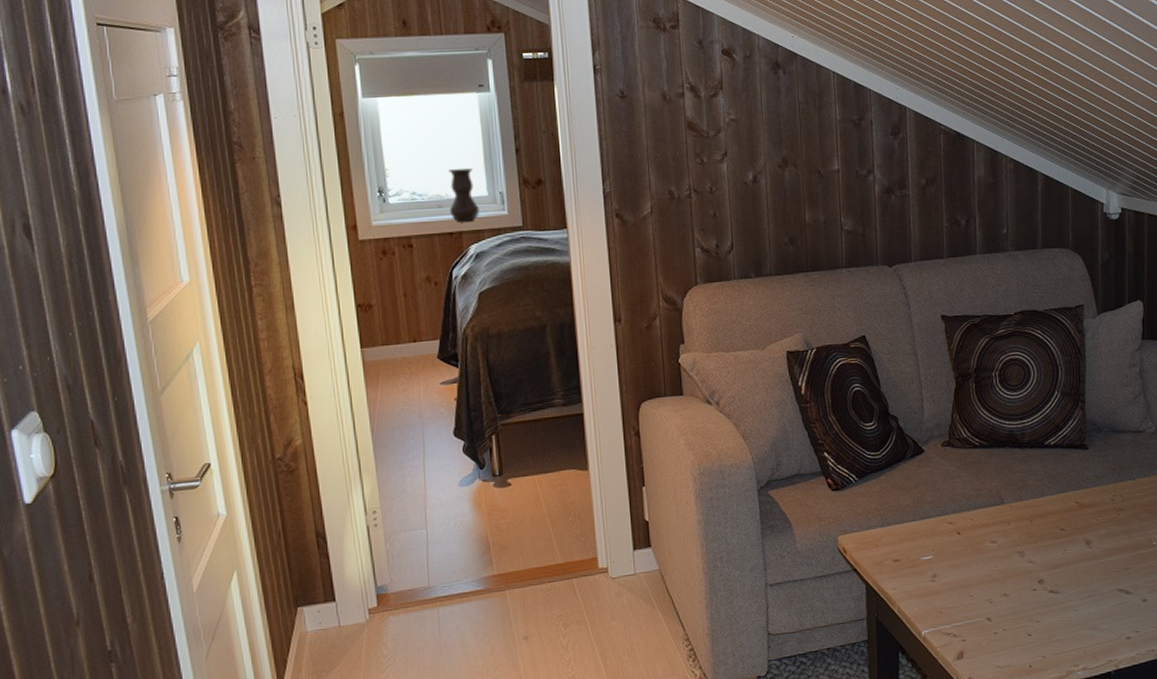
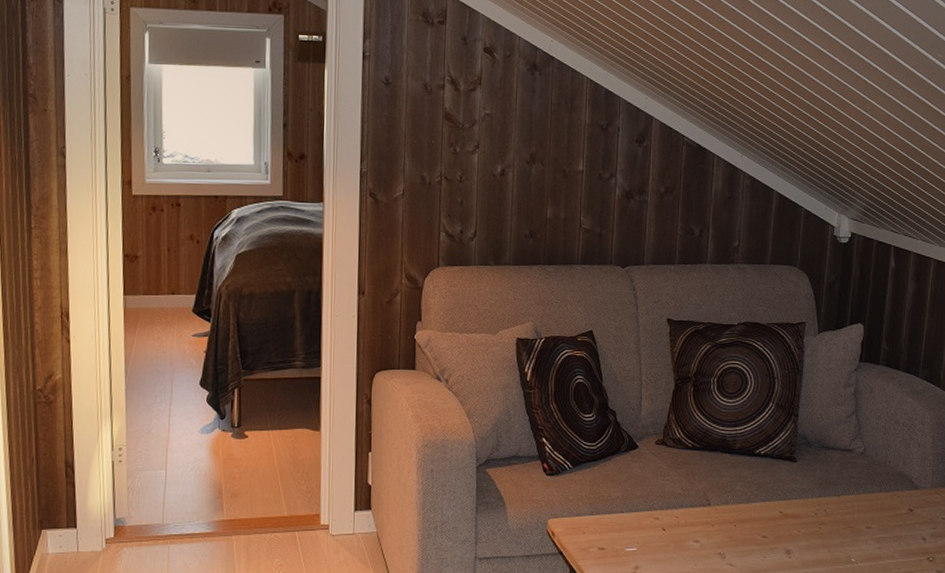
vase: present [448,168,480,224] -> none [217,137,245,189]

